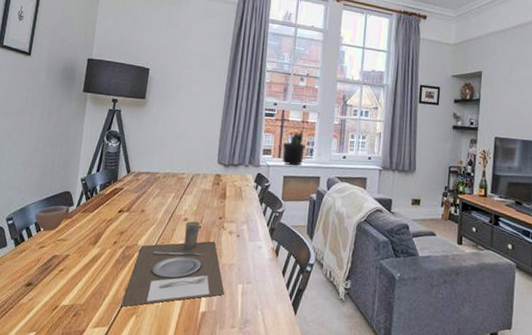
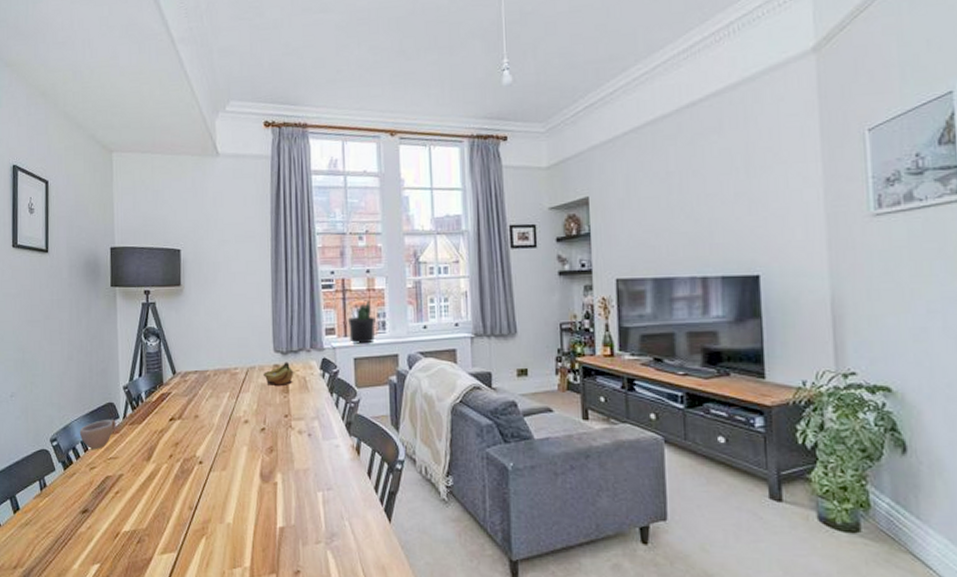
place setting: present [121,221,224,307] -> none [187,423,302,528]
fruit: none [206,173,232,193] -> present [263,362,294,387]

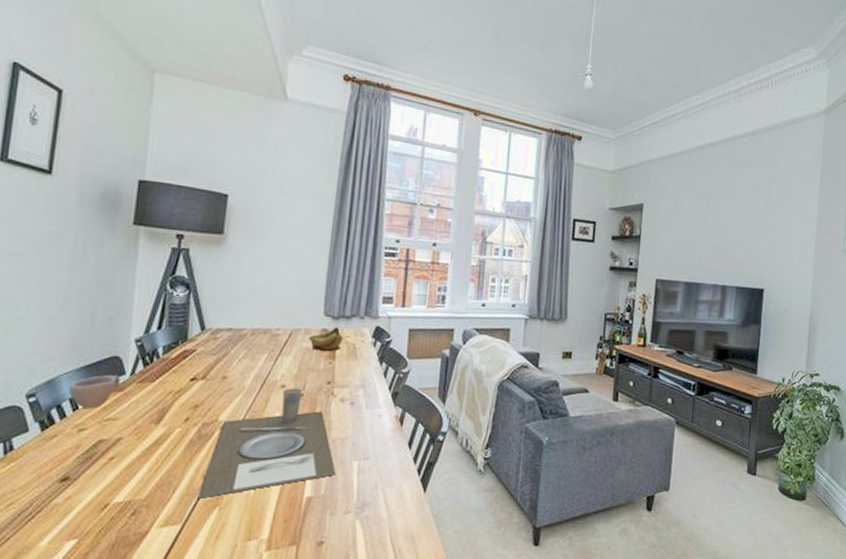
place setting: none [187,423,302,528] -> present [197,388,336,499]
planter: present [347,298,375,344] -> none [407,271,436,316]

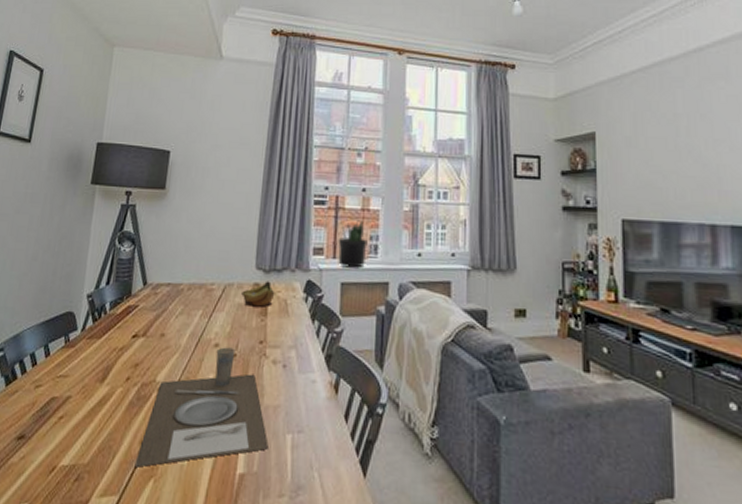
cup: present [68,374,121,410] -> none [30,330,73,365]
planter: none [407,271,436,316] -> present [338,219,368,268]

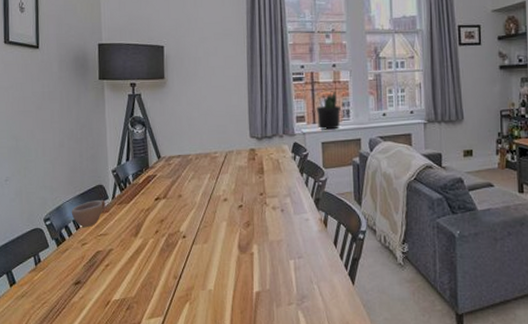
cup: none [30,330,73,365] -> present [71,199,106,228]
place setting: present [135,347,269,467] -> none [172,200,276,295]
fruit: present [241,281,275,309] -> none [241,146,269,168]

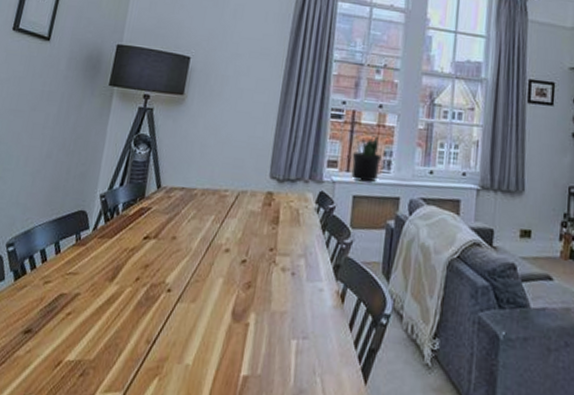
cup: present [71,199,106,228] -> none [40,228,85,262]

